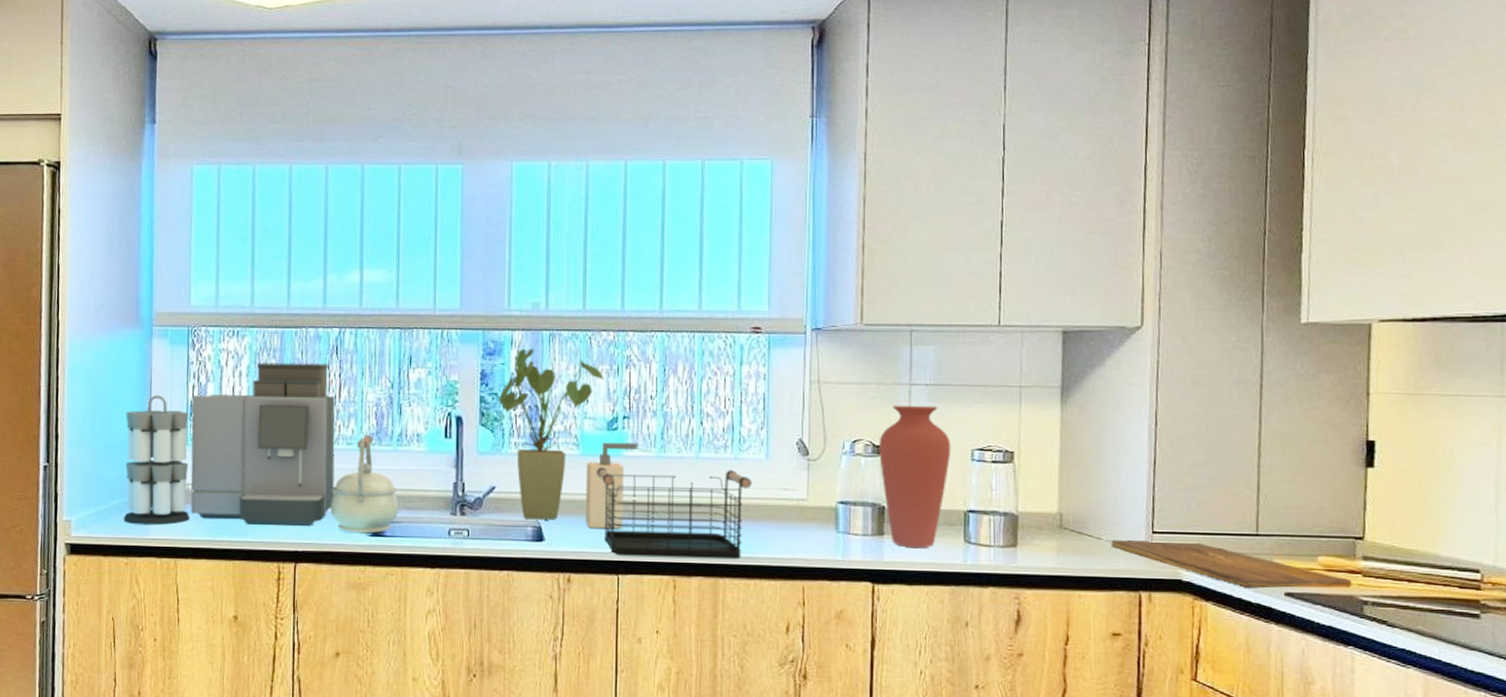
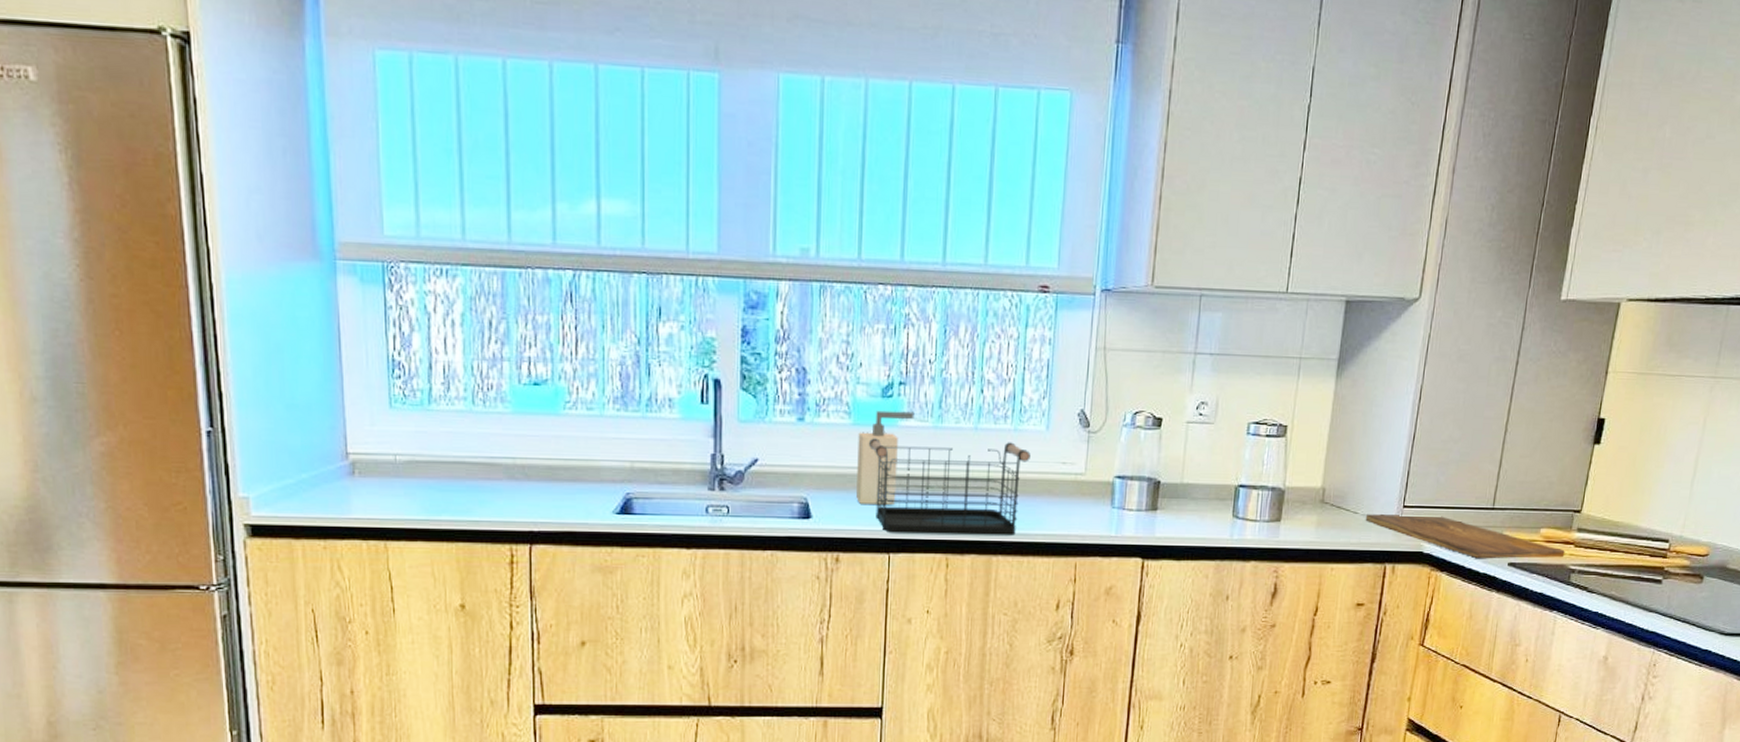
spice rack: present [124,395,189,526] -> none [309,346,399,503]
coffee machine: present [191,362,335,526] -> none [394,309,573,503]
kettle: present [331,435,399,534] -> none [570,398,650,512]
house plant: present [499,348,605,520] -> none [762,302,881,496]
vase: present [879,405,951,549] -> none [1159,375,1229,524]

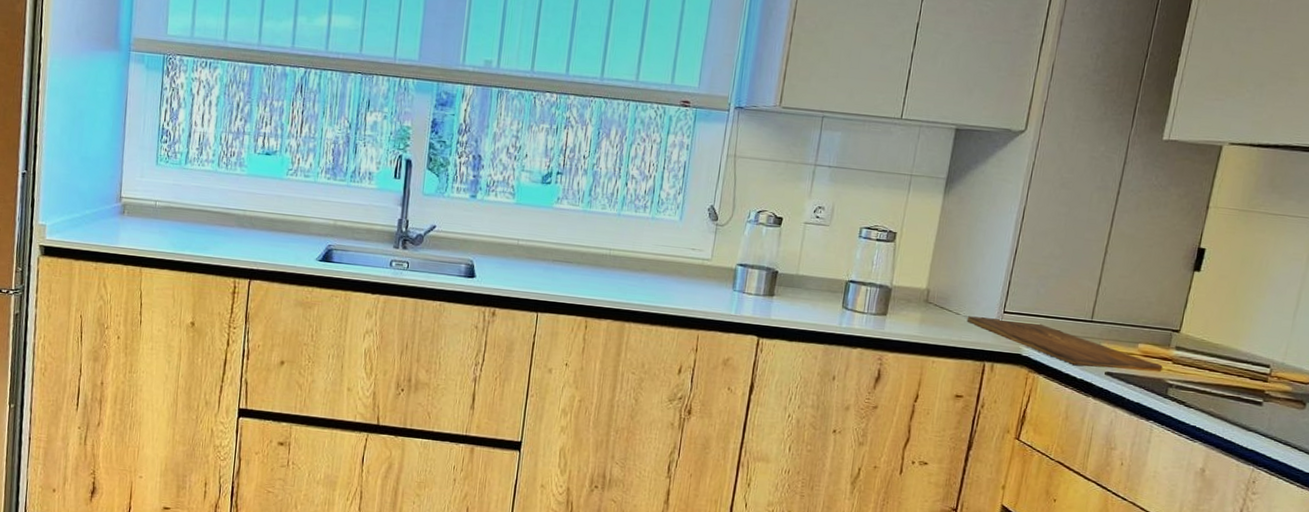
soap dispenser: present [856,410,915,505] -> none [514,194,568,272]
dish rack: present [869,438,1031,537] -> none [528,216,665,308]

